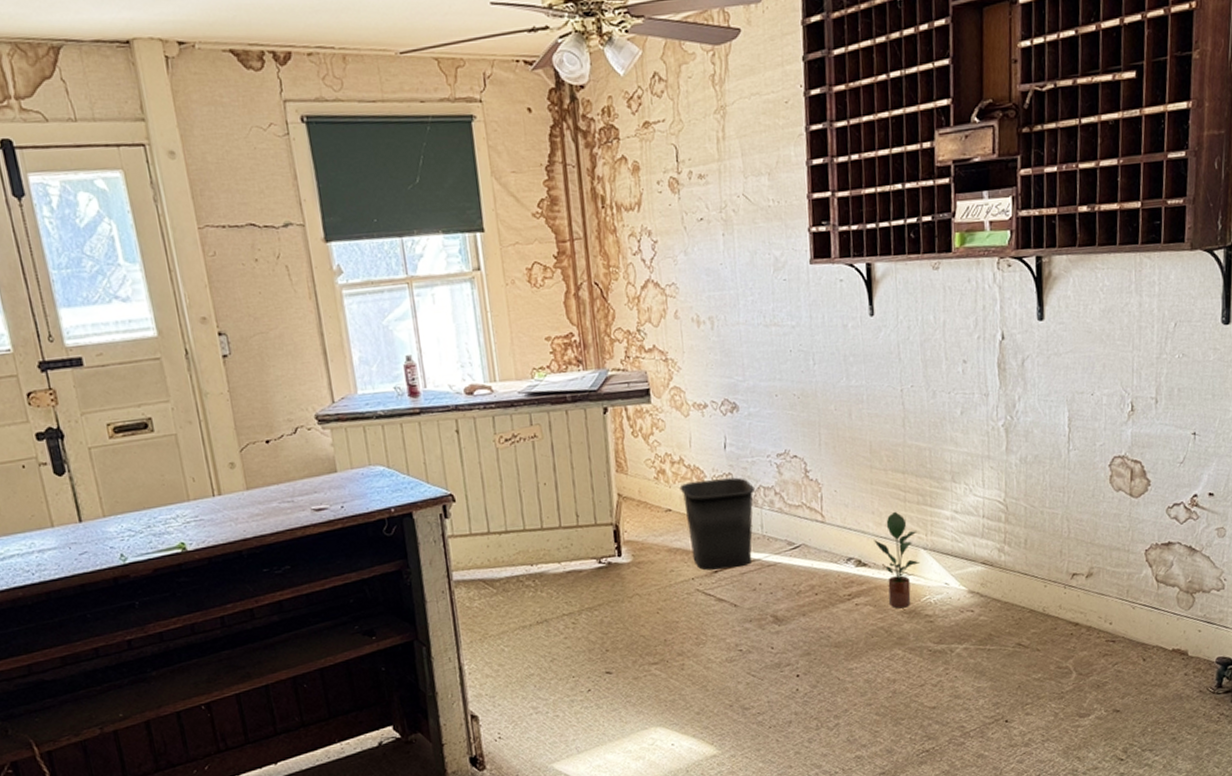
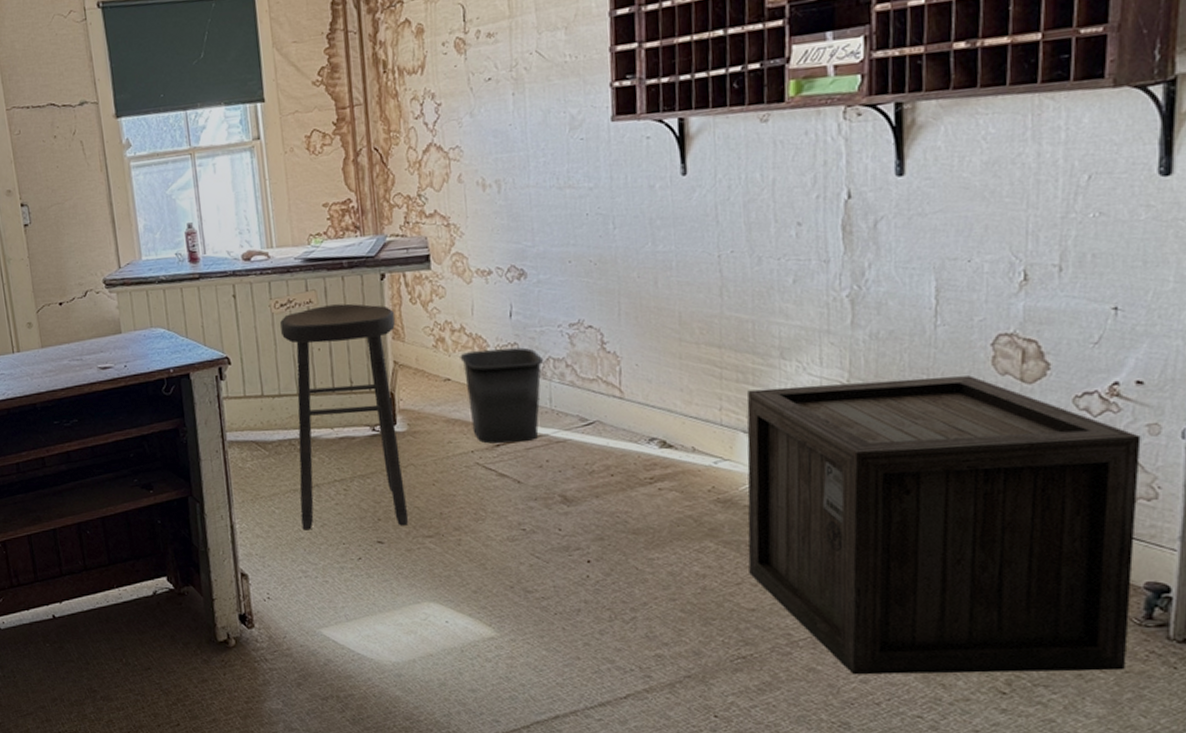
stool: none [505,437,635,667] -> present [280,303,409,531]
potted plant: present [873,511,921,609] -> none [682,389,739,497]
crate: none [926,492,1213,757] -> present [746,375,1141,675]

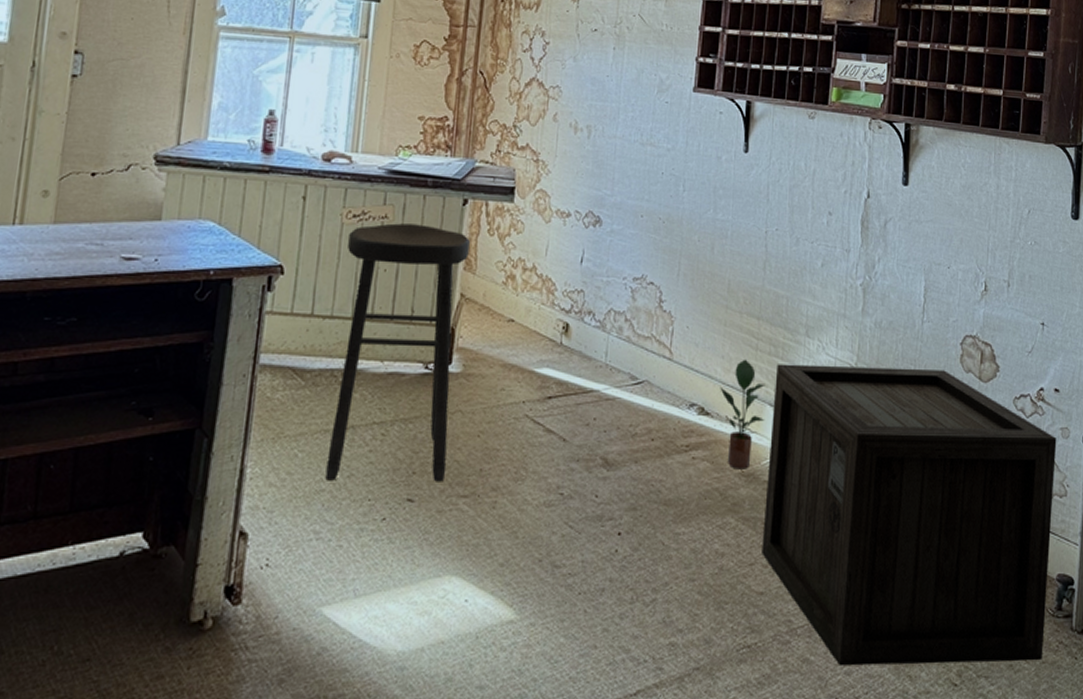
waste bin: present [460,347,544,444] -> none [527,292,606,395]
potted plant: none [682,389,739,497] -> present [720,359,765,469]

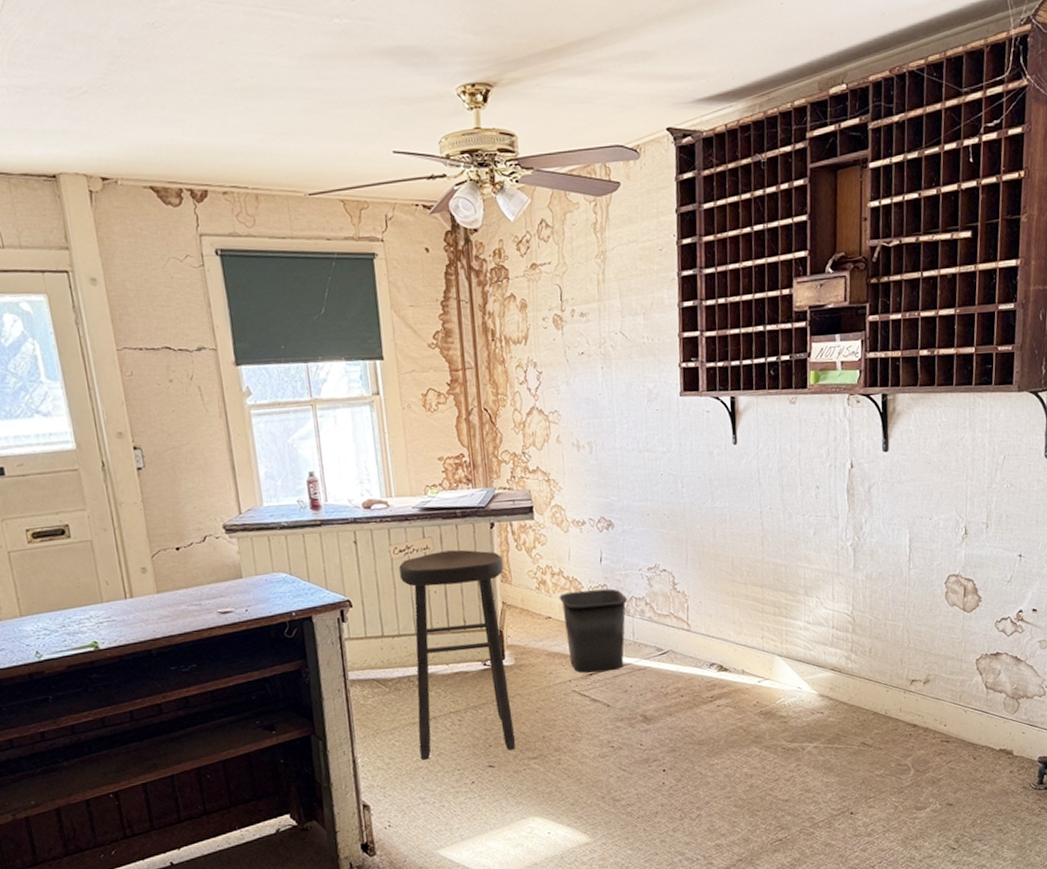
waste bin: none [527,292,606,395] -> present [559,588,628,673]
potted plant: present [720,359,765,469] -> none [734,621,776,710]
crate: present [762,364,1057,667] -> none [781,607,1036,846]

